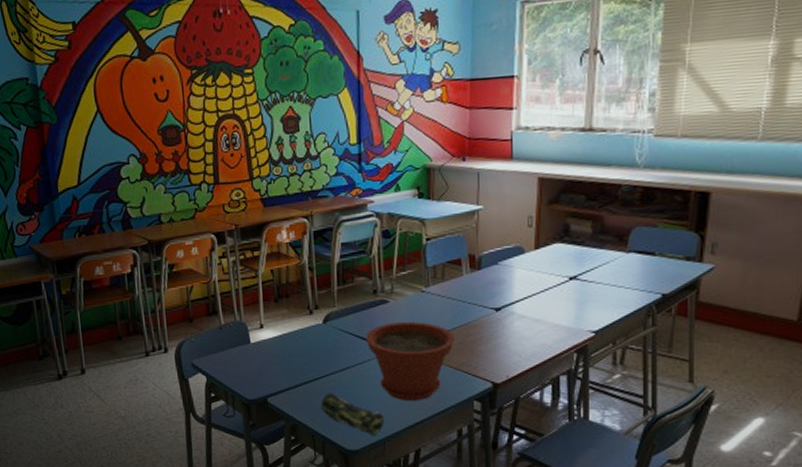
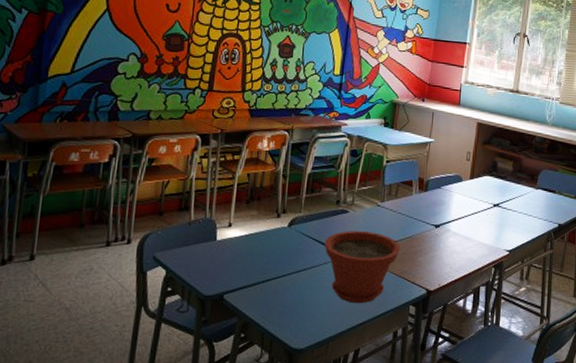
pencil case: present [321,393,384,435] -> none [274,292,331,335]

